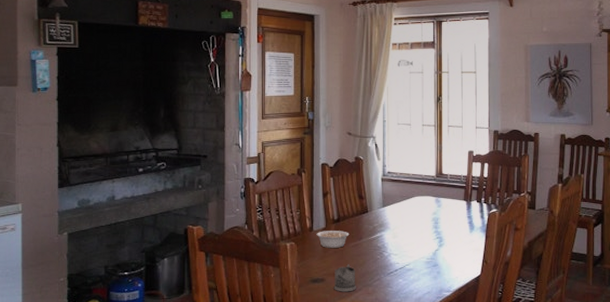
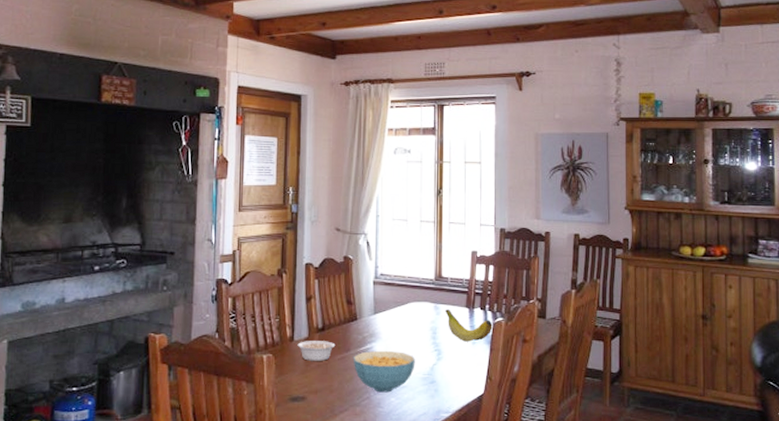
tea glass holder: present [334,264,356,292] -> none [316,380,342,413]
cereal bowl: none [365,238,420,275] -> present [353,350,415,393]
fruit: none [446,202,488,230] -> present [445,309,493,342]

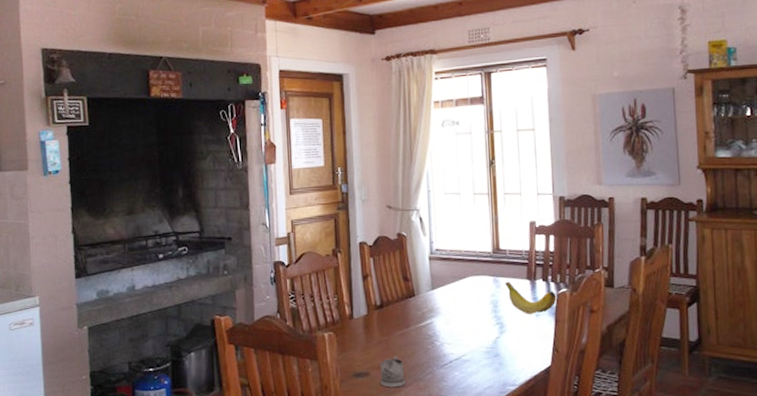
legume: present [297,341,336,361] -> none [357,318,395,338]
tea glass holder: none [316,380,342,413] -> present [380,356,406,388]
cereal bowl: present [353,350,415,393] -> none [413,325,478,367]

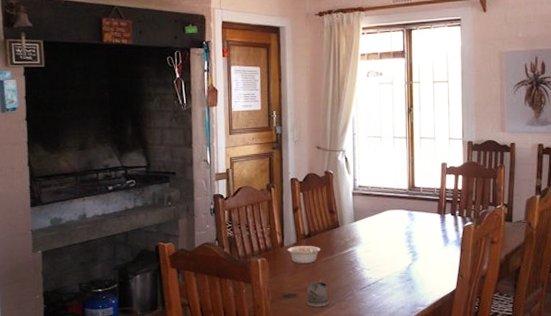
legume: none [357,318,395,338] -> present [287,246,321,263]
fruit: present [505,282,557,314] -> none [419,216,463,244]

